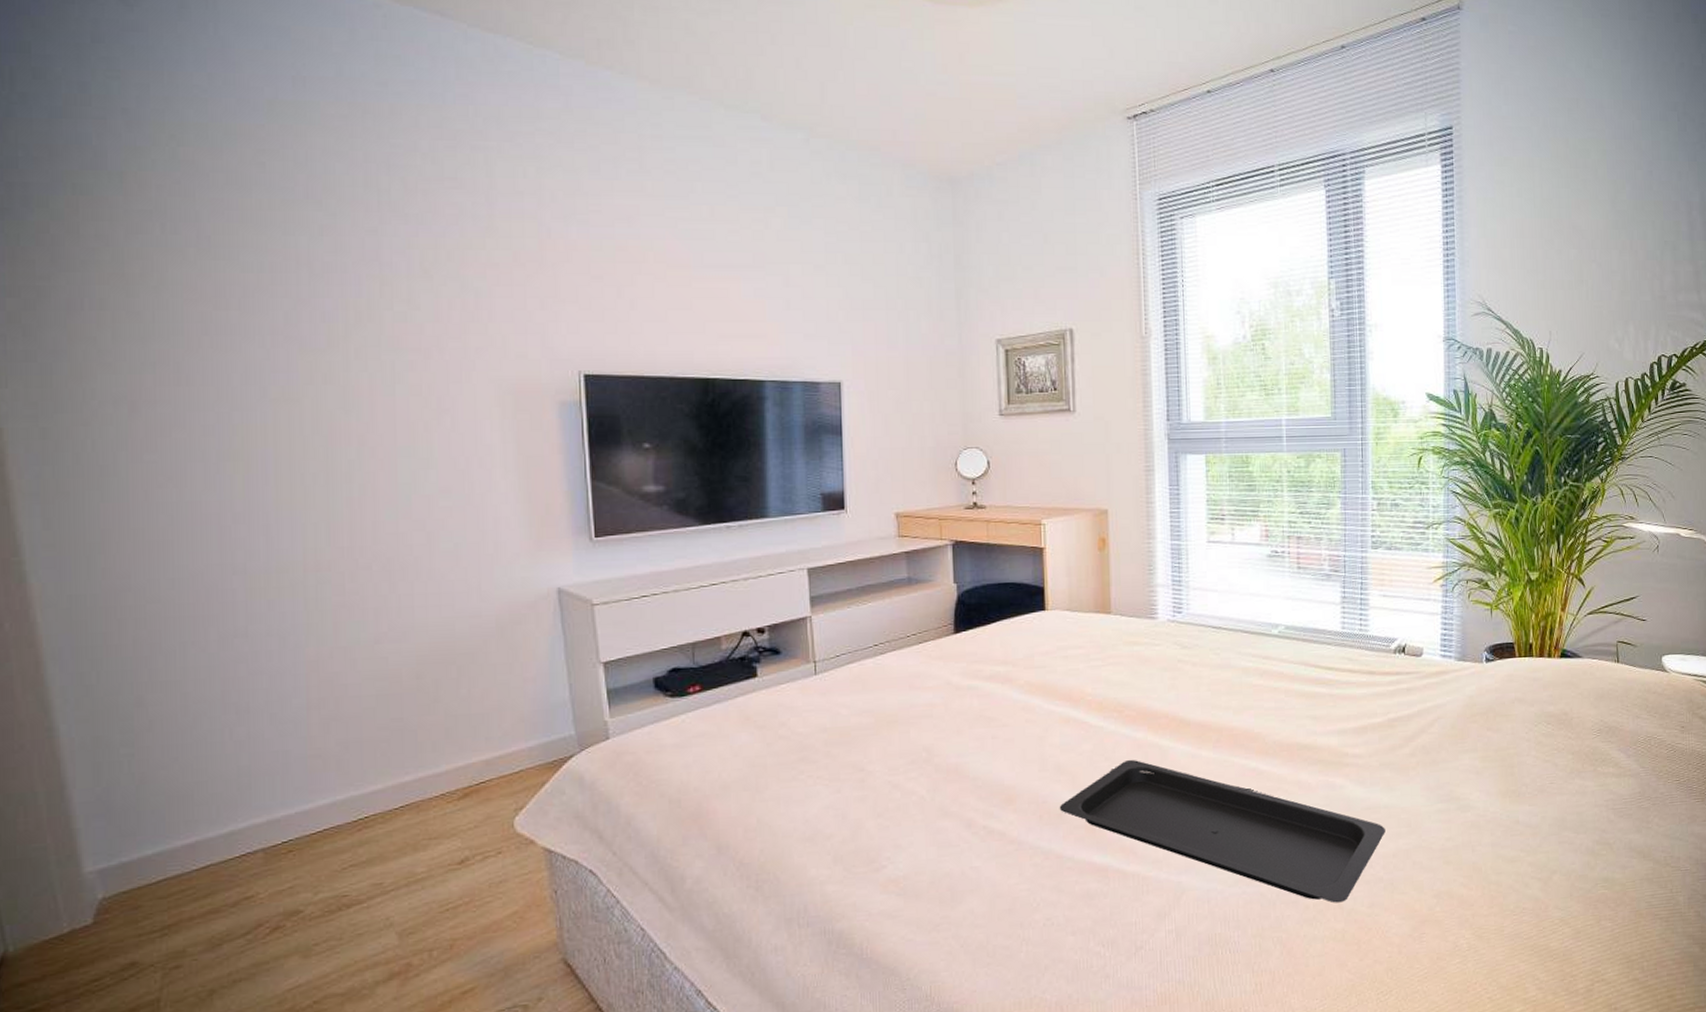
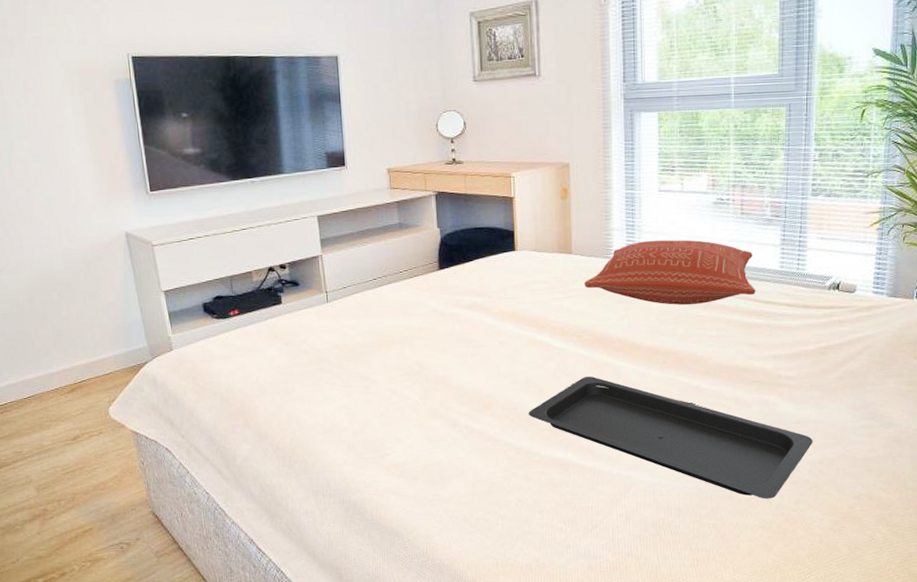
pillow: none [1126,597,1317,673] -> present [585,239,756,305]

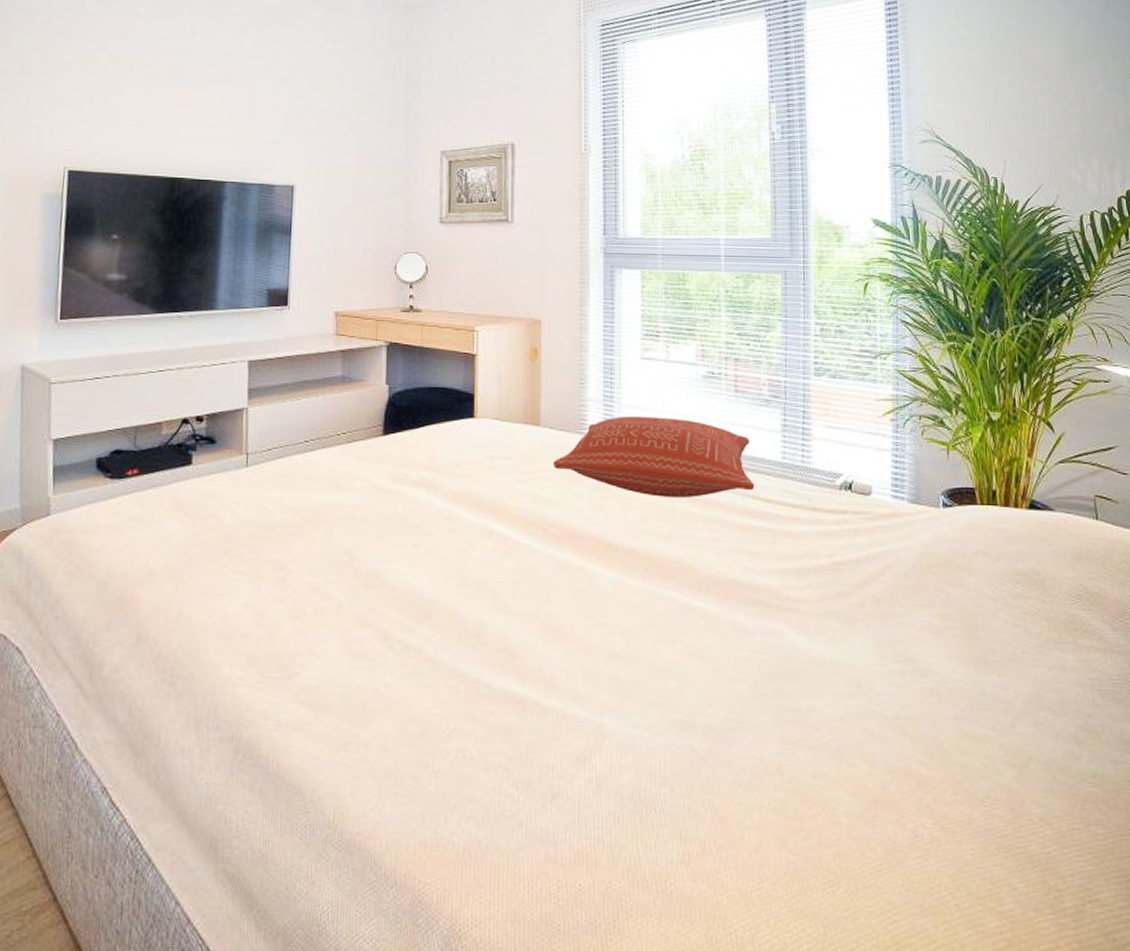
serving tray: present [528,376,813,499] -> none [478,582,831,768]

